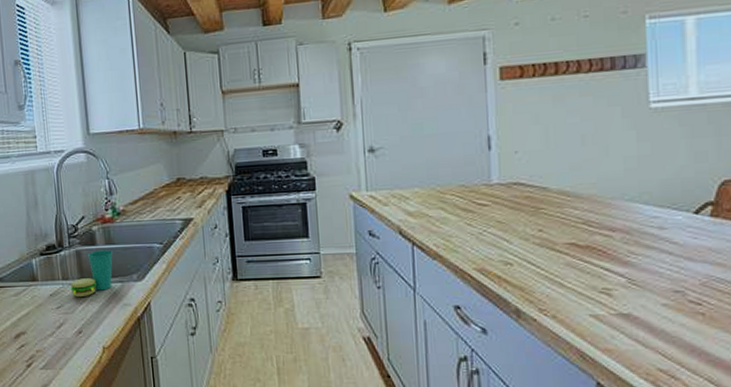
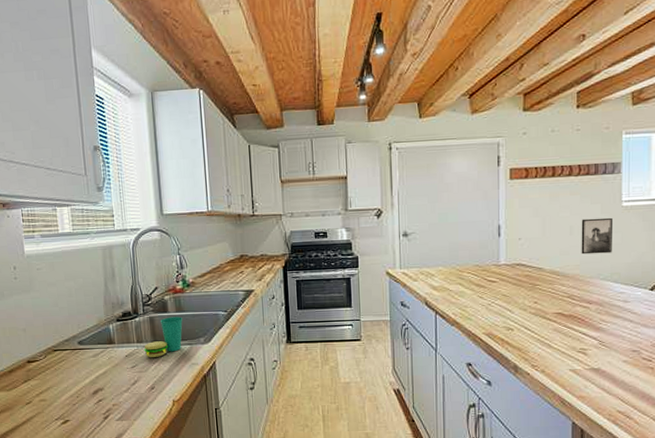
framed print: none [596,122,639,170] -> present [581,217,612,255]

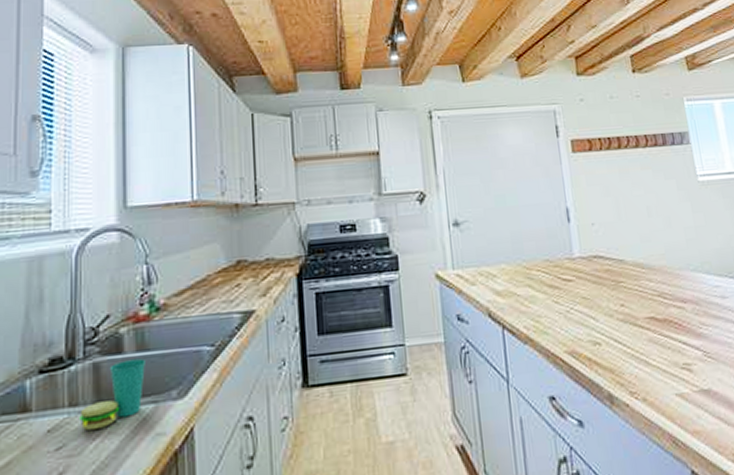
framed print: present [581,217,612,255] -> none [658,194,698,241]

